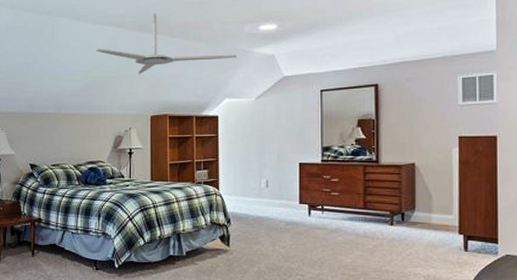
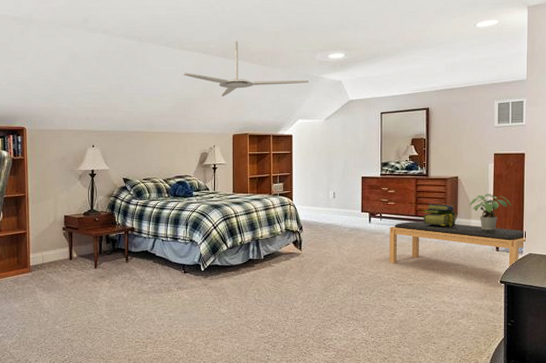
bench: none [333,214,501,272] -> present [389,221,526,268]
stack of books: none [374,194,414,222] -> present [424,203,457,227]
potted plant: none [430,183,482,227] -> present [470,193,511,230]

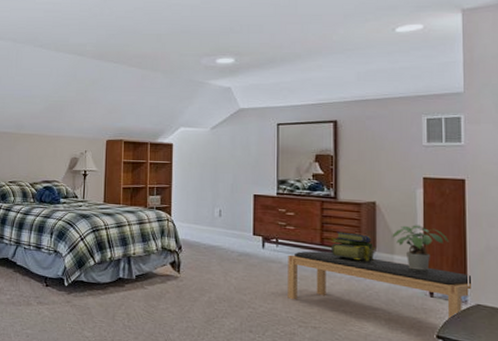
ceiling fan: present [183,41,309,97] -> none [56,44,193,100]

